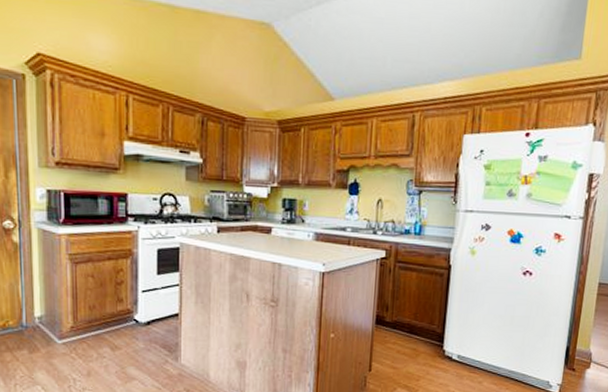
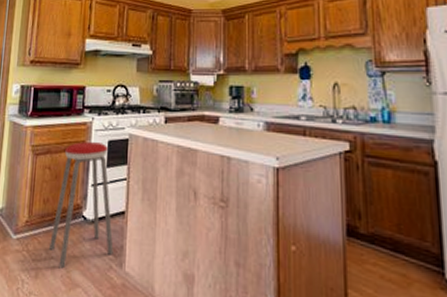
music stool: none [100,250,168,366] -> present [49,142,114,269]

